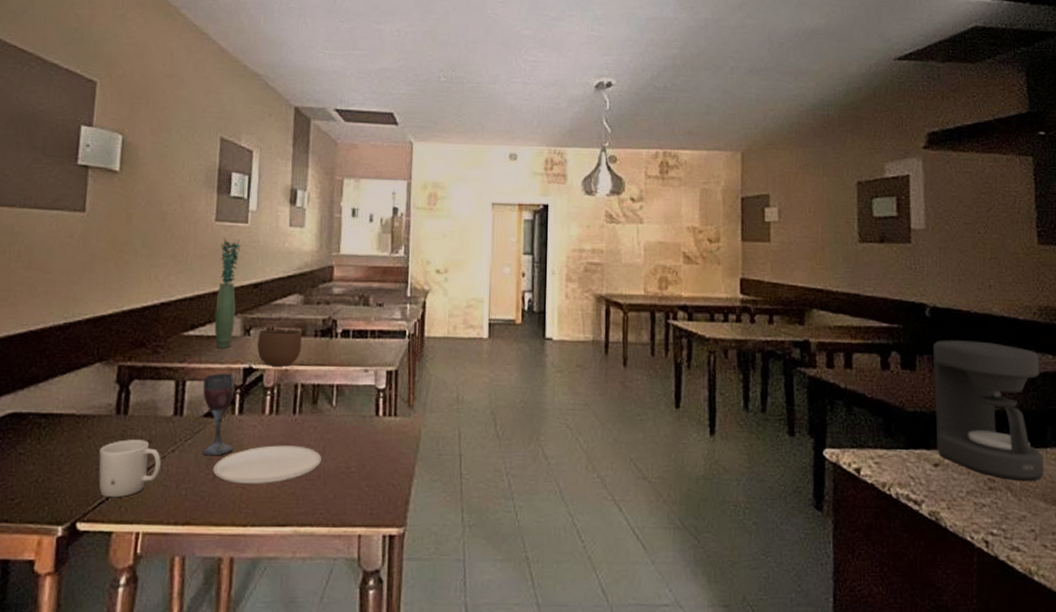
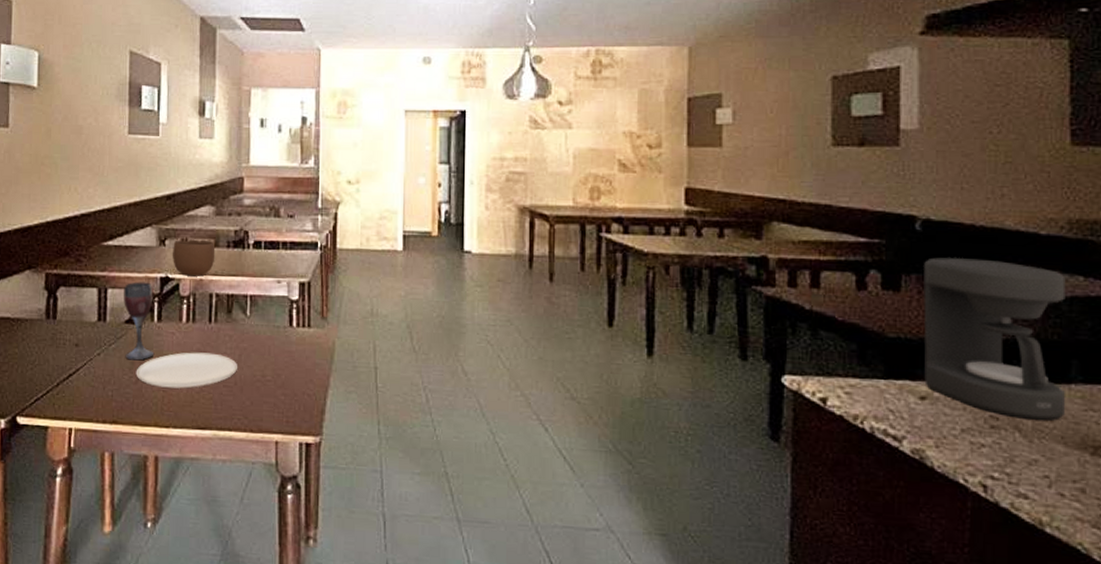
mug: present [98,439,161,498] -> none [33,342,88,396]
vase: present [214,237,242,349] -> none [131,150,154,259]

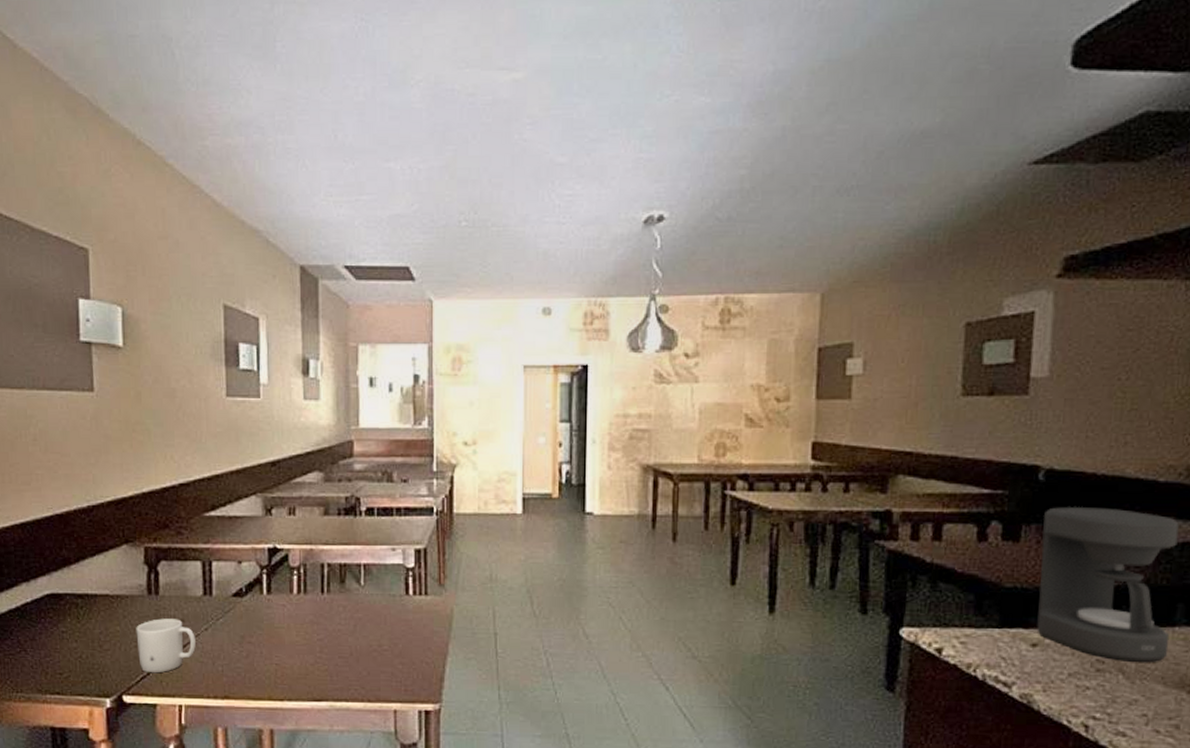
mug: none [33,342,88,396] -> present [136,618,196,673]
cup: present [124,282,155,361] -> none [230,553,265,634]
plate: present [136,352,237,389] -> none [246,624,352,661]
bowl: present [173,239,216,276] -> none [280,507,326,546]

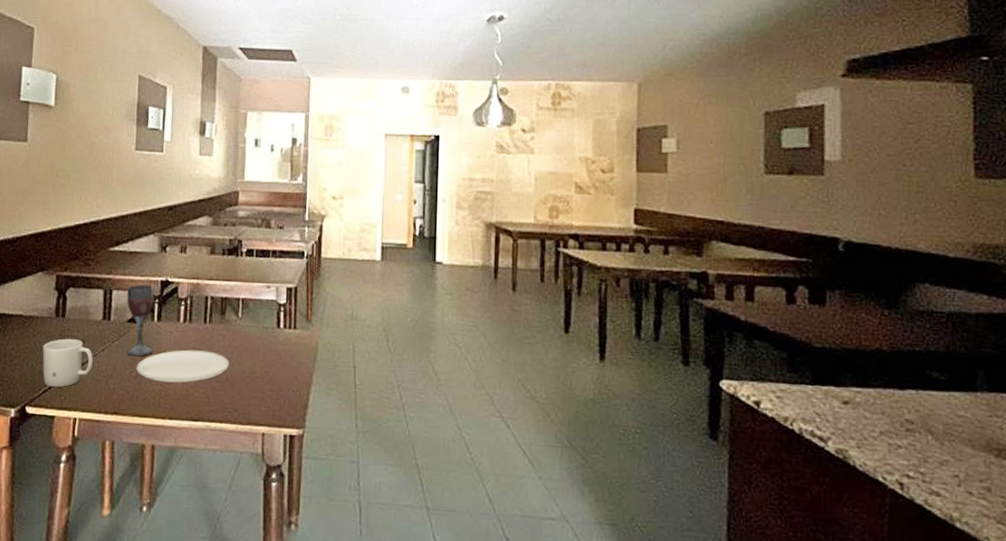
cup: none [230,553,265,634] -> present [127,284,154,357]
plate: none [246,624,352,661] -> present [136,349,229,383]
coffee maker: present [1037,507,1179,662] -> none [846,276,973,425]

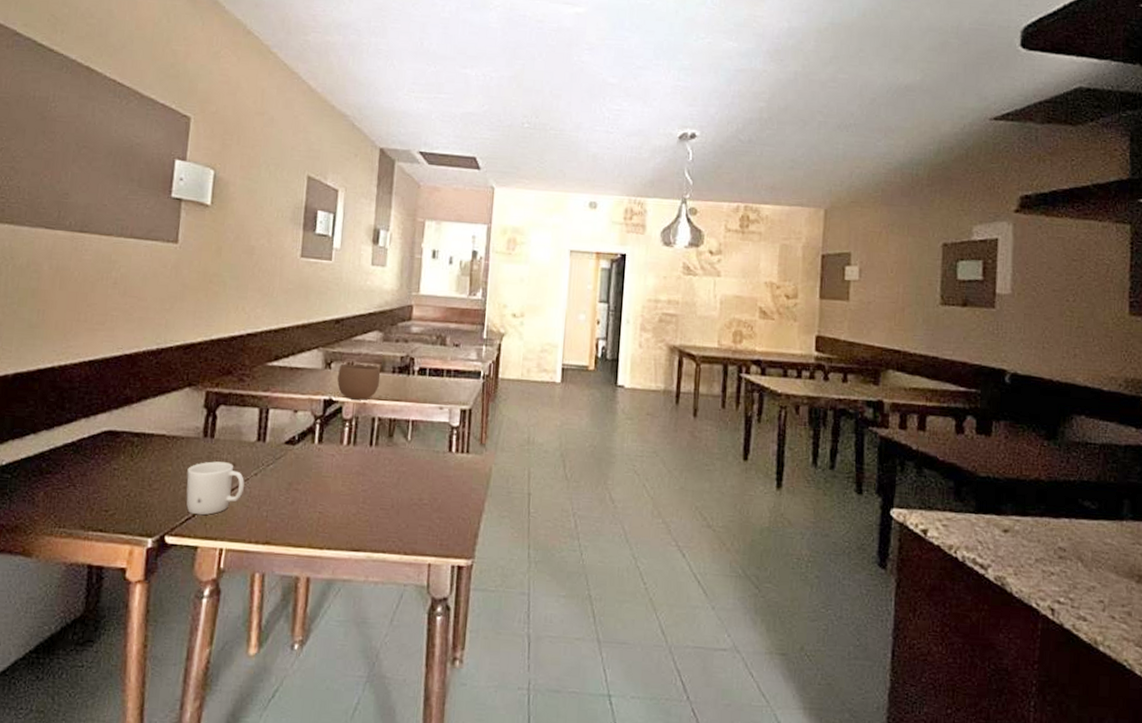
cup: present [127,284,154,357] -> none [283,403,316,482]
plate: present [136,349,229,383] -> none [292,474,395,511]
bowl: none [173,246,212,281] -> present [337,363,381,400]

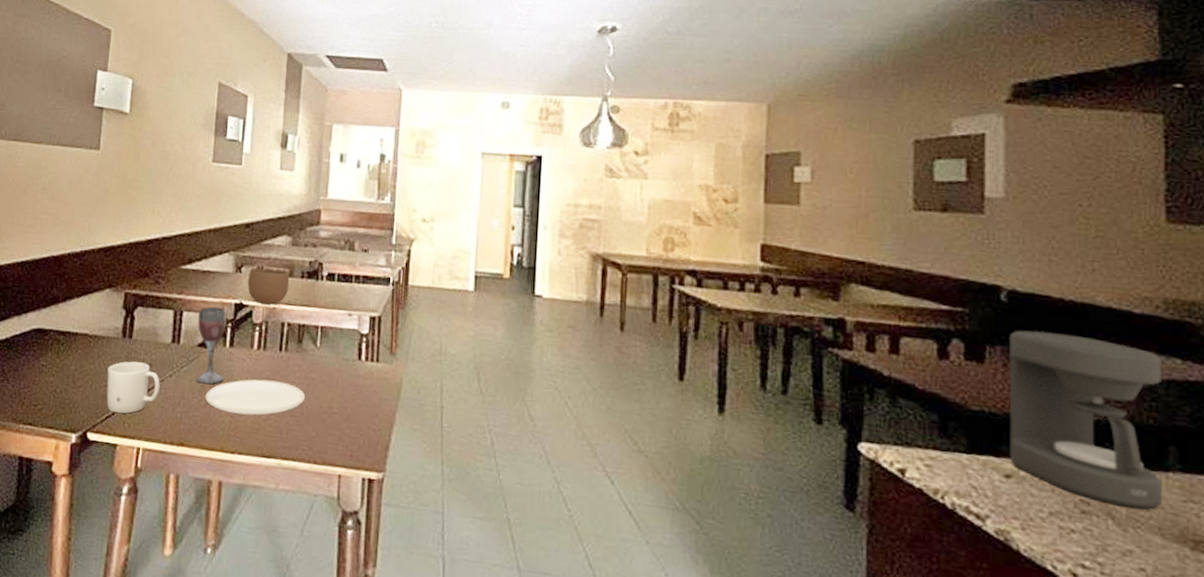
cup: none [283,403,316,482] -> present [196,306,227,385]
plate: none [292,474,395,511] -> present [205,379,305,416]
coffee maker: none [1007,407,1122,552] -> present [1009,330,1163,510]

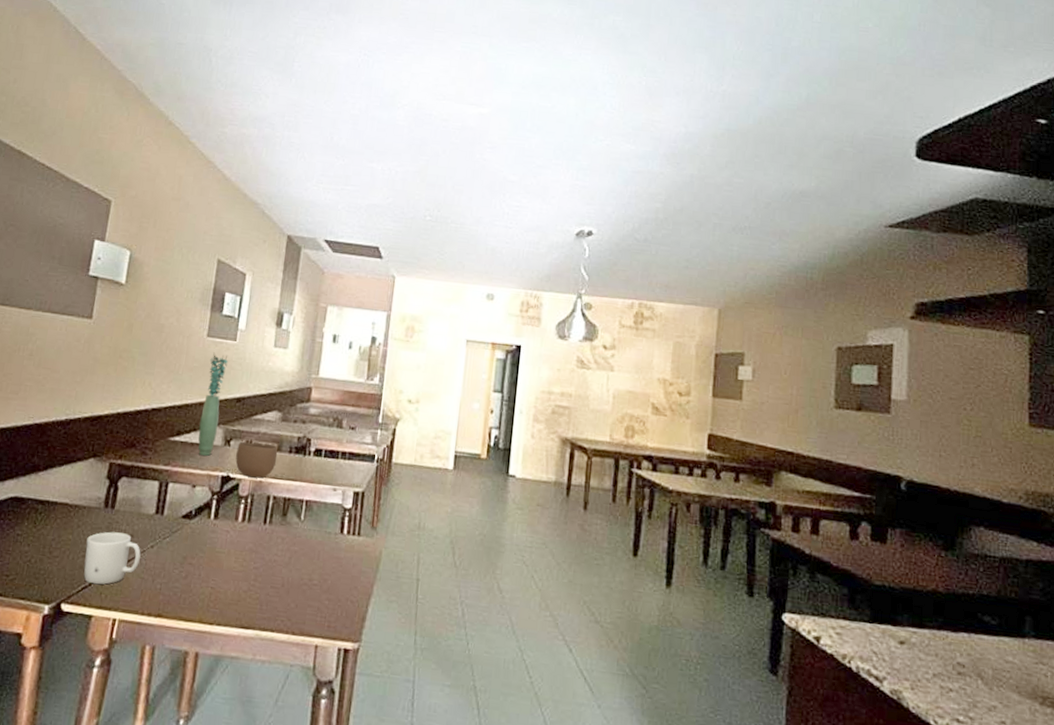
cup: present [196,306,227,385] -> none [178,478,213,556]
plate: present [205,379,305,416] -> none [186,551,287,587]
vase: none [209,178,235,284] -> present [198,352,229,457]
coffee maker: present [1009,330,1163,510] -> none [904,515,1022,671]

